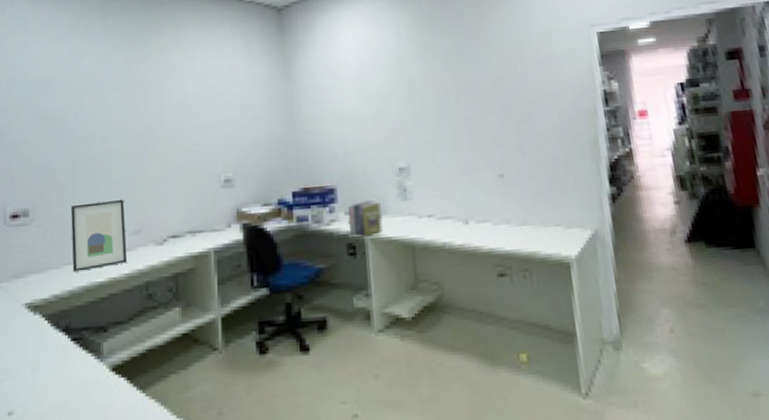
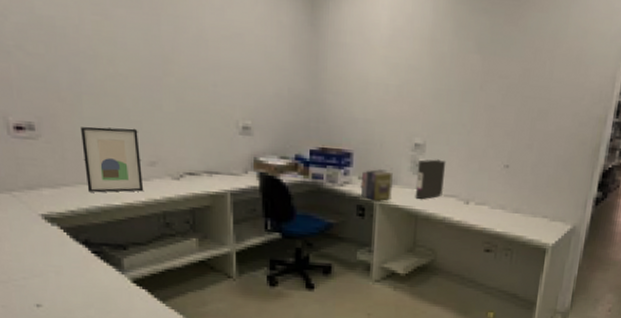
binder: none [405,180,438,226] -> present [415,159,446,199]

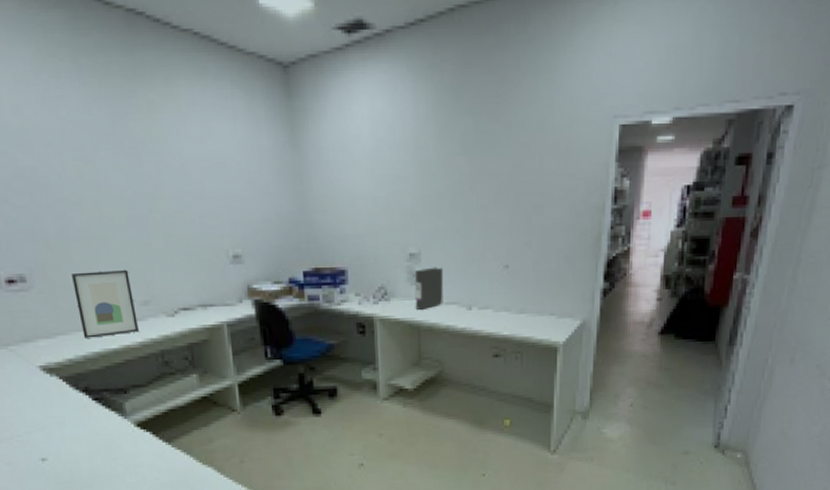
books: present [361,168,393,202] -> none [359,282,391,318]

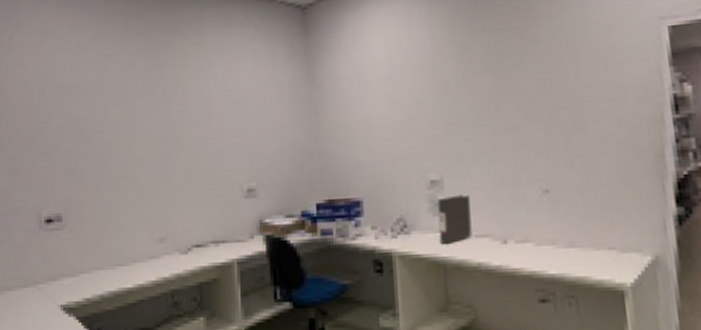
picture frame: present [72,269,140,338] -> none [100,206,154,277]

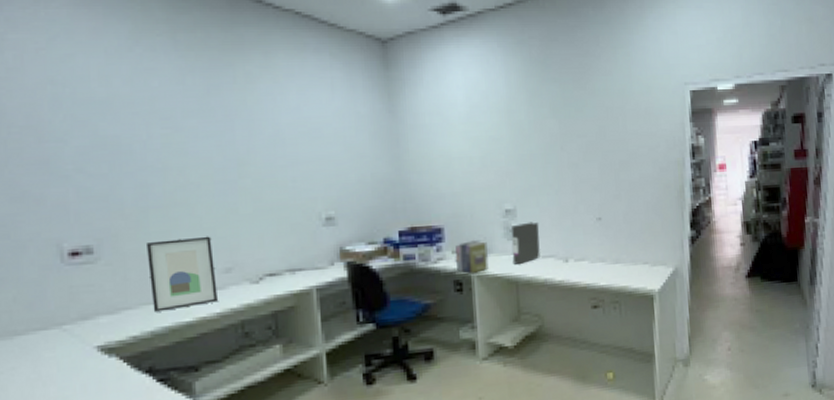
picture frame: none [100,206,154,277] -> present [147,236,219,312]
books: none [375,214,412,254] -> present [455,239,489,275]

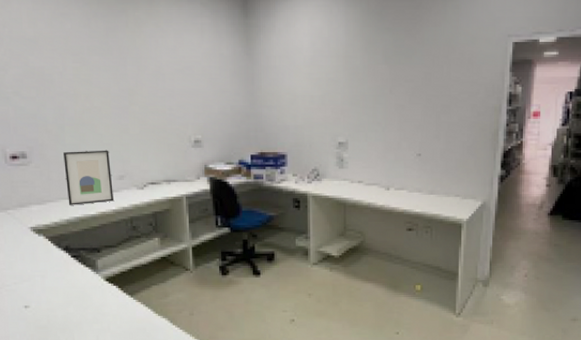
books: present [455,239,489,275] -> none [296,165,322,195]
binder: present [511,221,541,264] -> none [342,154,367,189]

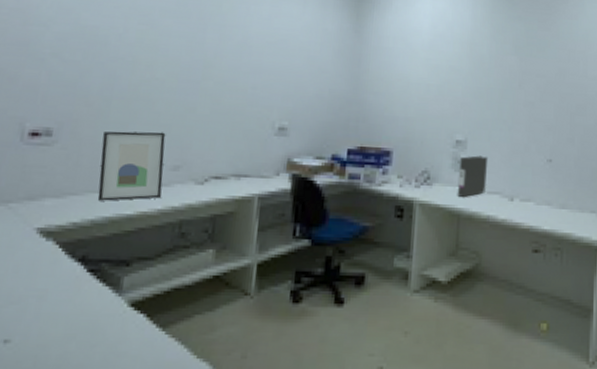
binder: none [342,154,367,189] -> present [457,155,489,197]

